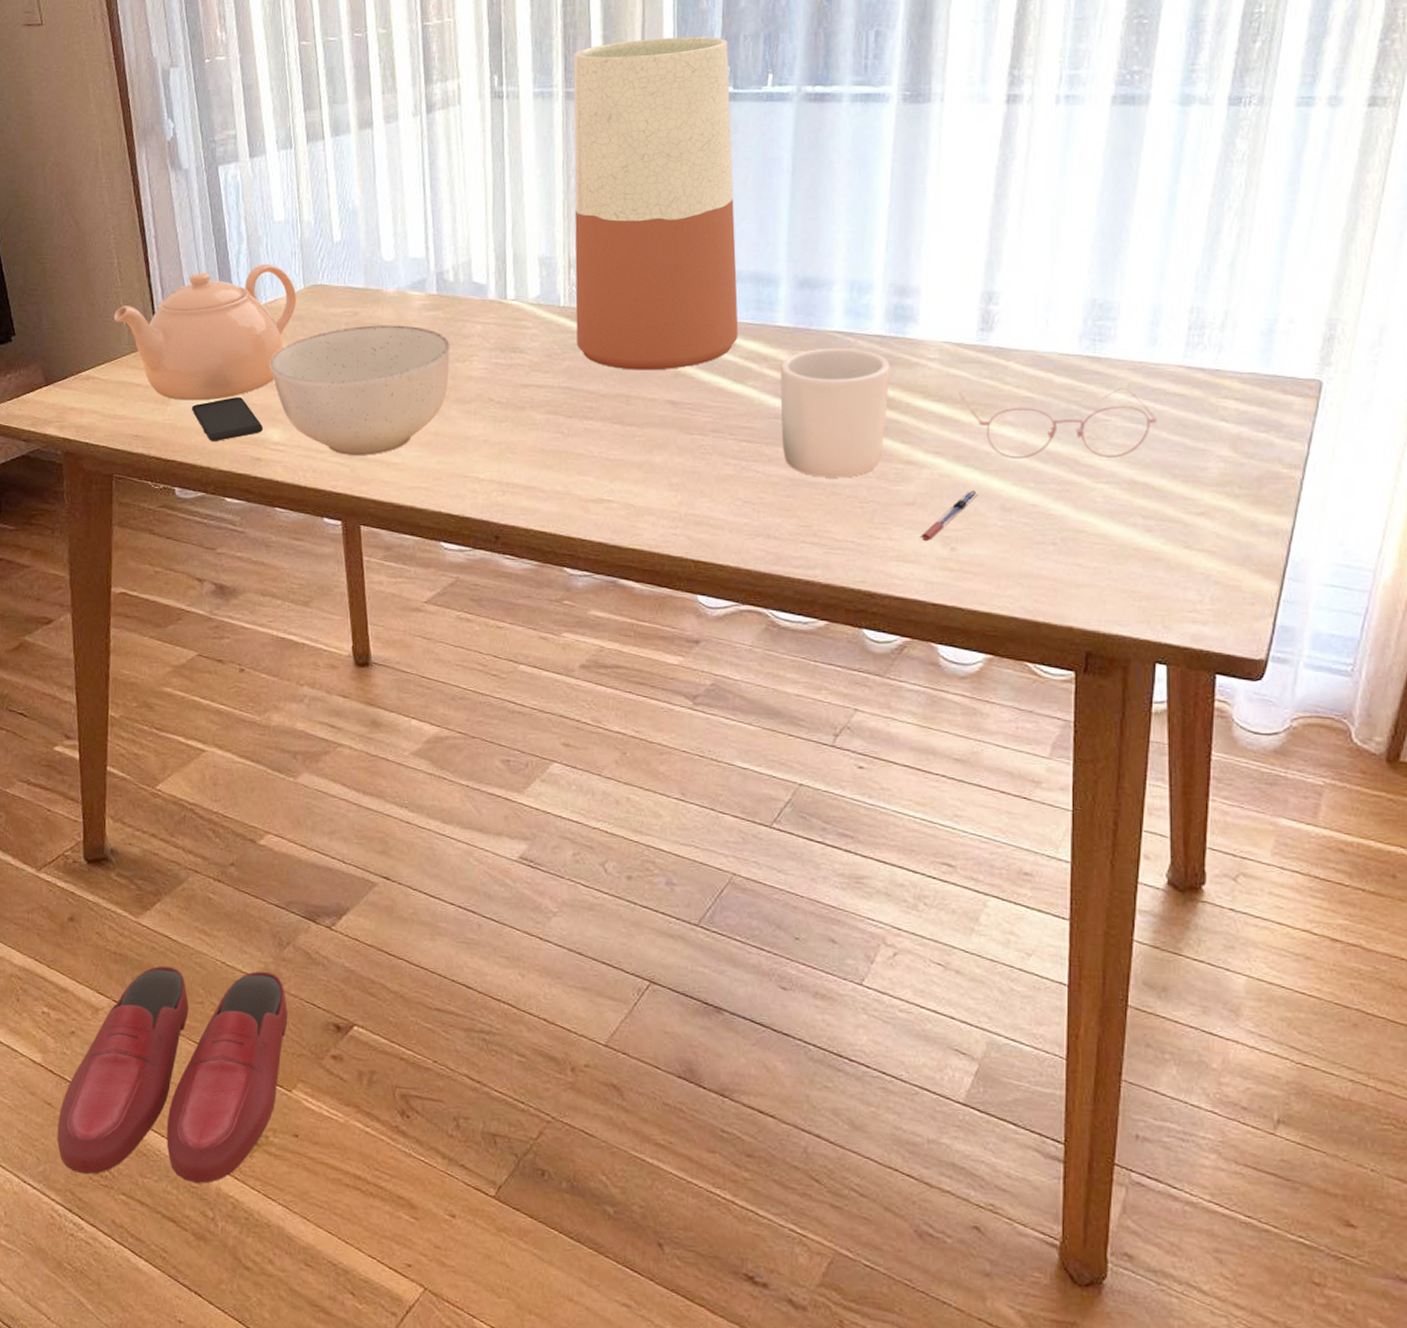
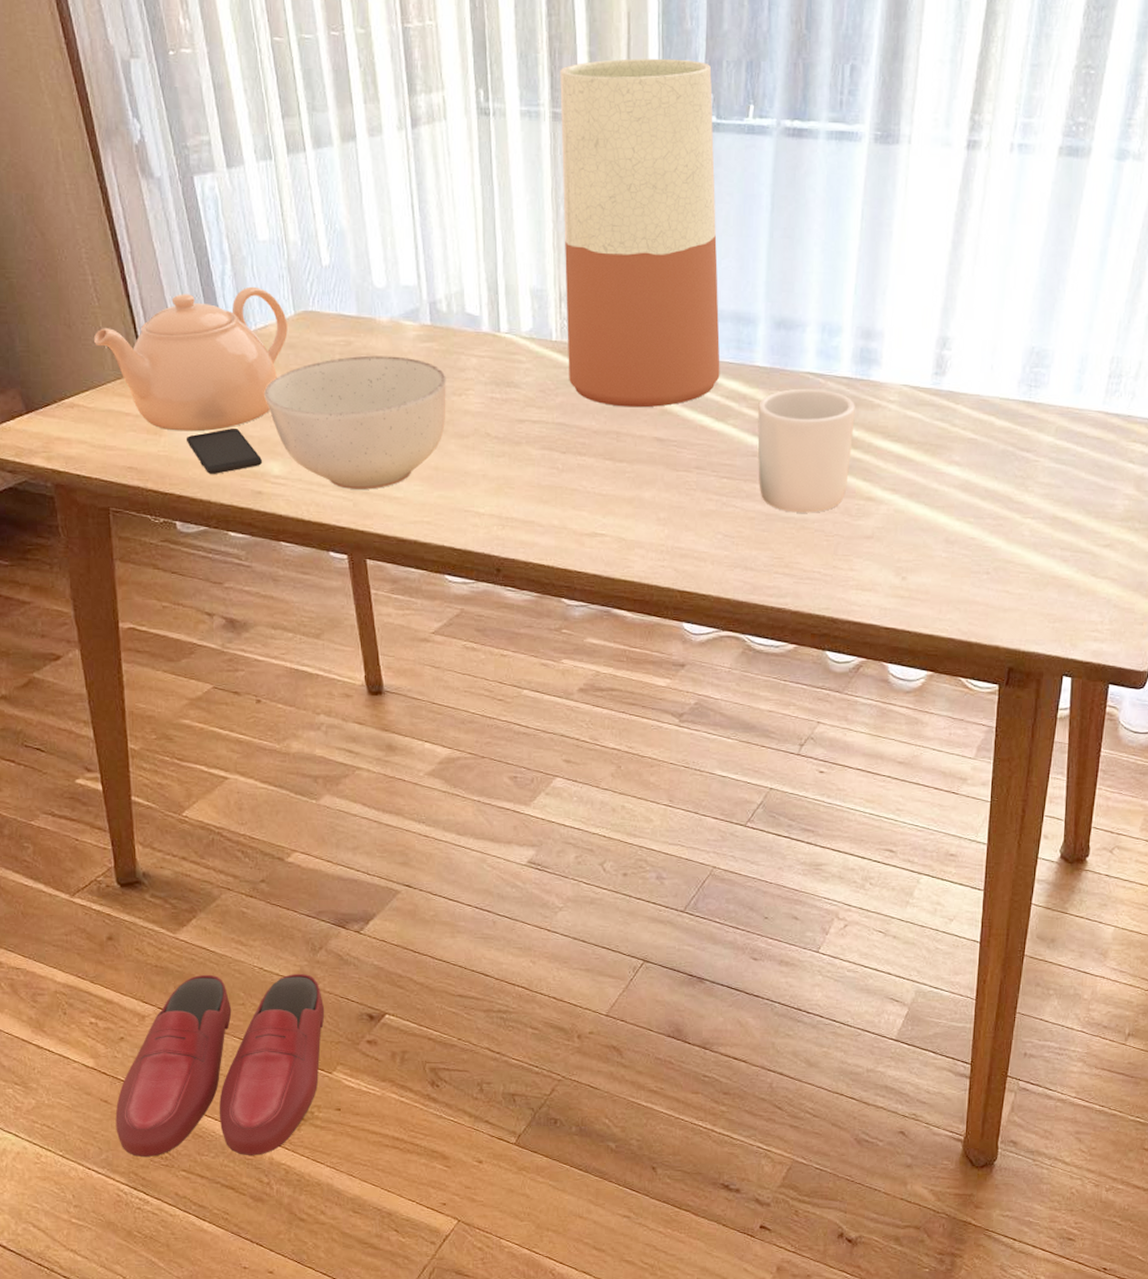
pen: present [920,490,979,542] -> none [876,525,927,572]
eyeglasses: present [959,387,1157,459] -> none [914,430,1078,496]

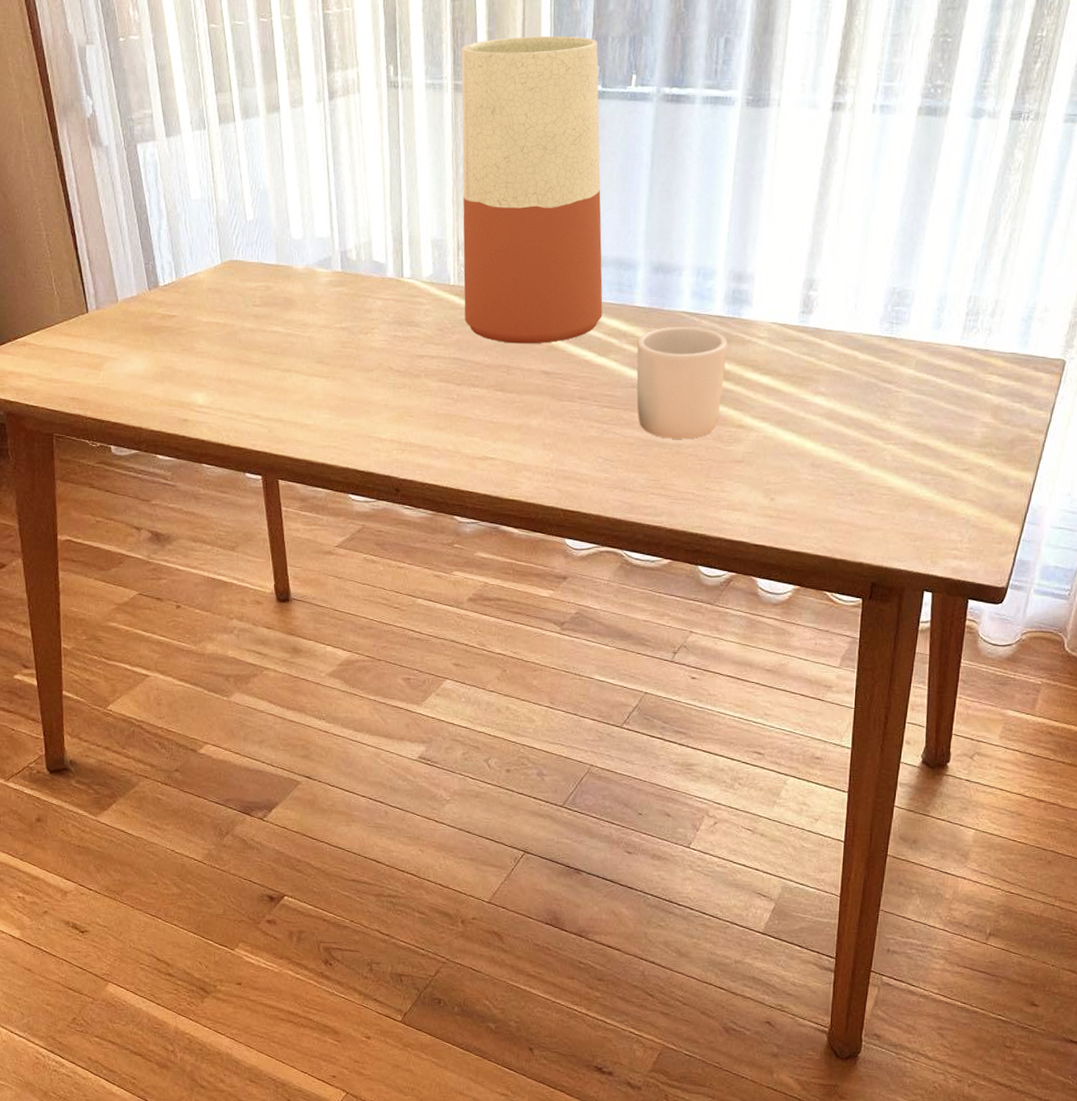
teapot: present [93,286,288,432] -> none [45,239,215,367]
slippers: present [115,973,325,1158] -> none [37,855,229,1025]
mobile phone: present [186,428,263,474] -> none [122,364,189,404]
bowl: present [264,355,446,490] -> none [192,299,354,418]

